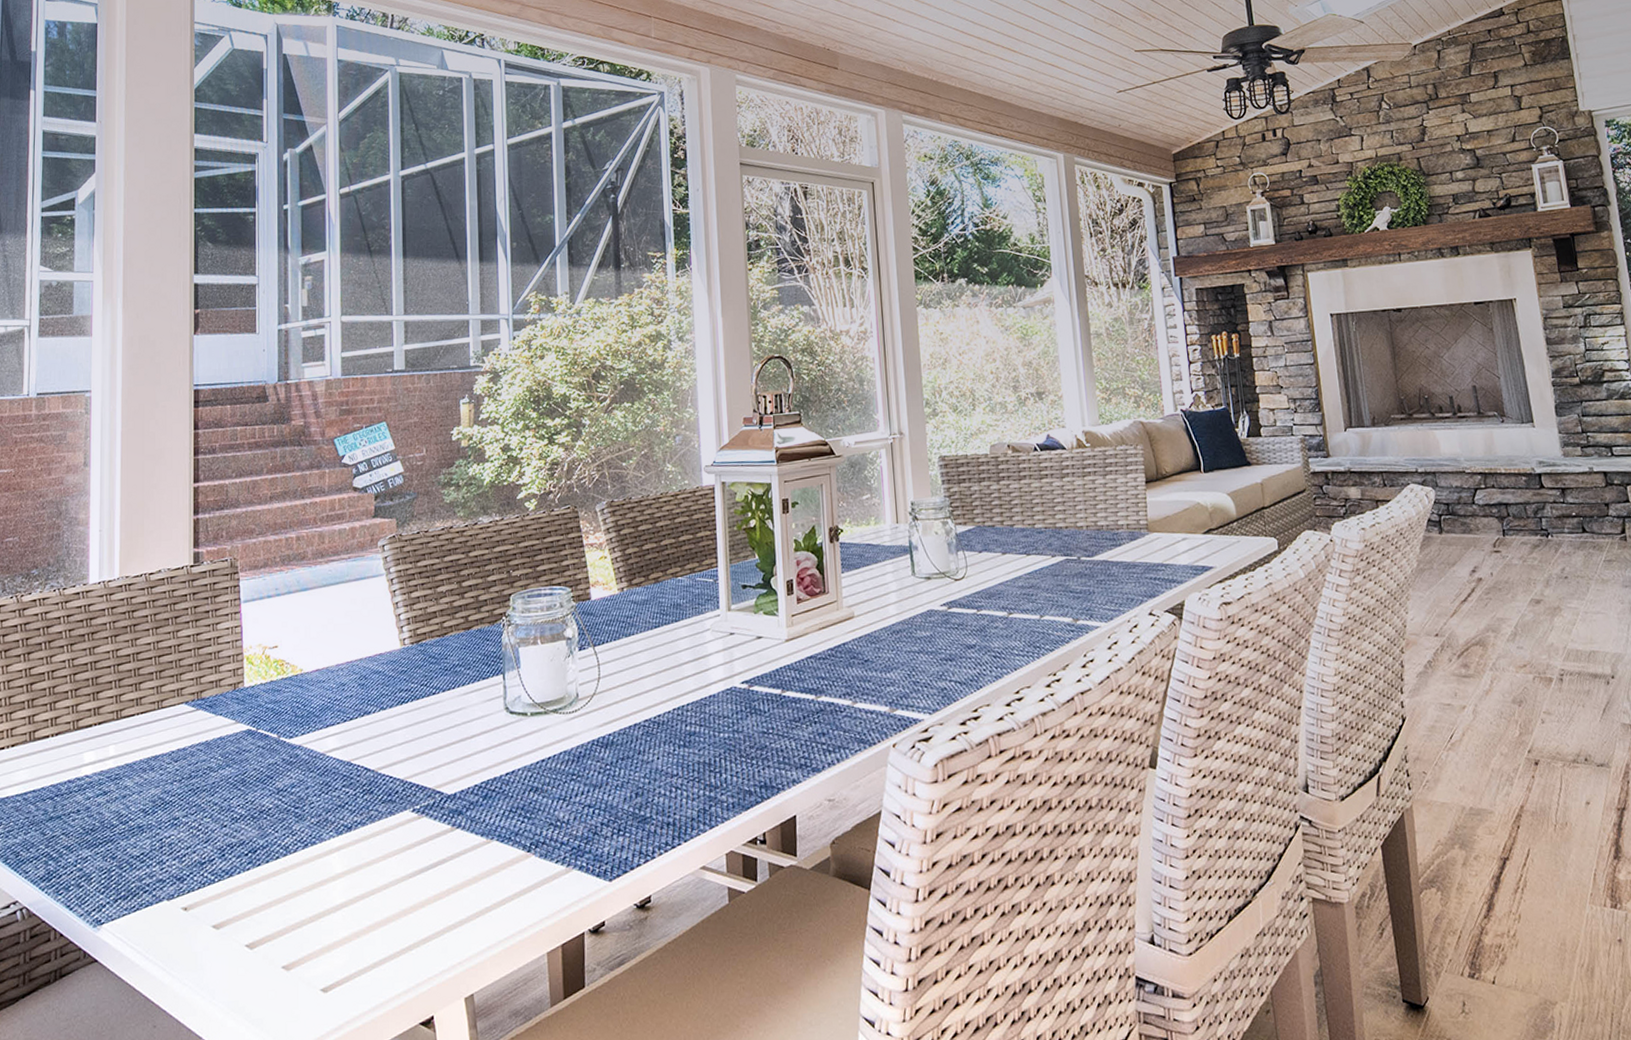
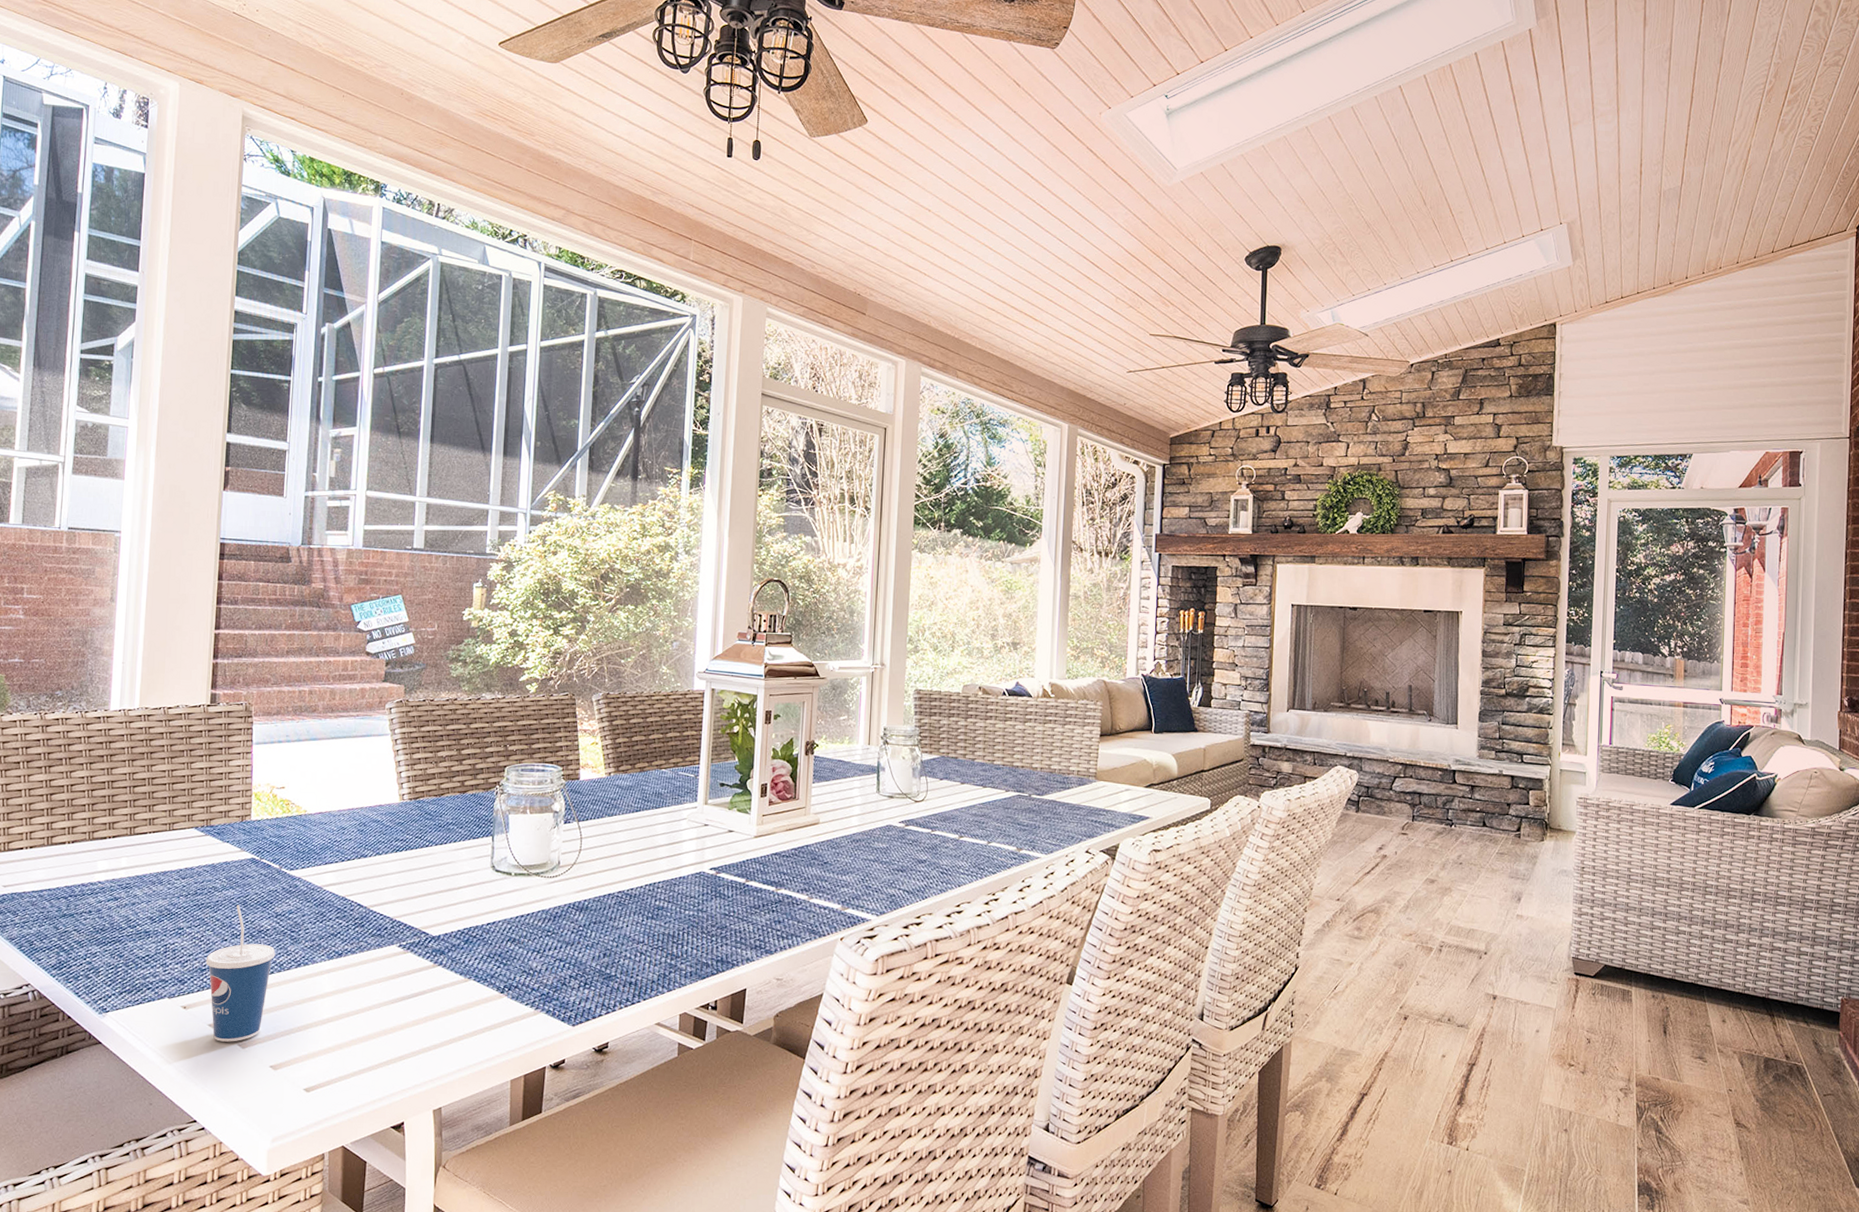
cup: none [205,784,280,944] -> present [205,905,276,1042]

